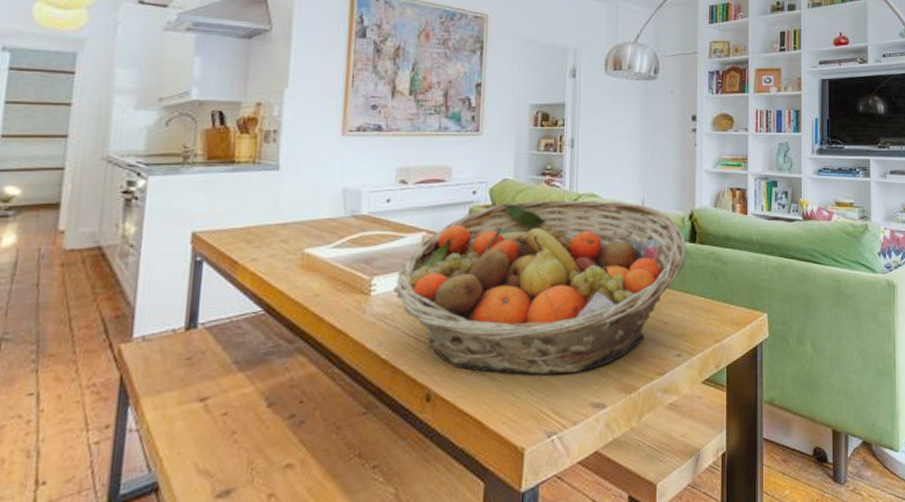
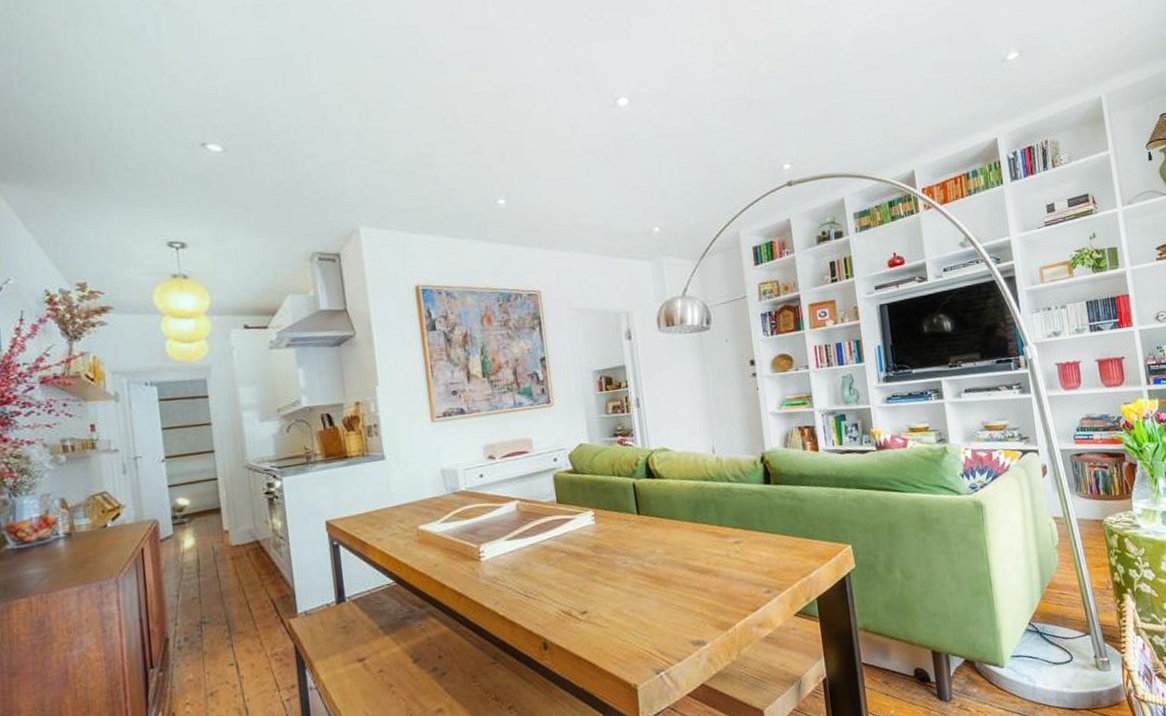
fruit basket: present [393,200,687,376] -> none [499,452,764,621]

